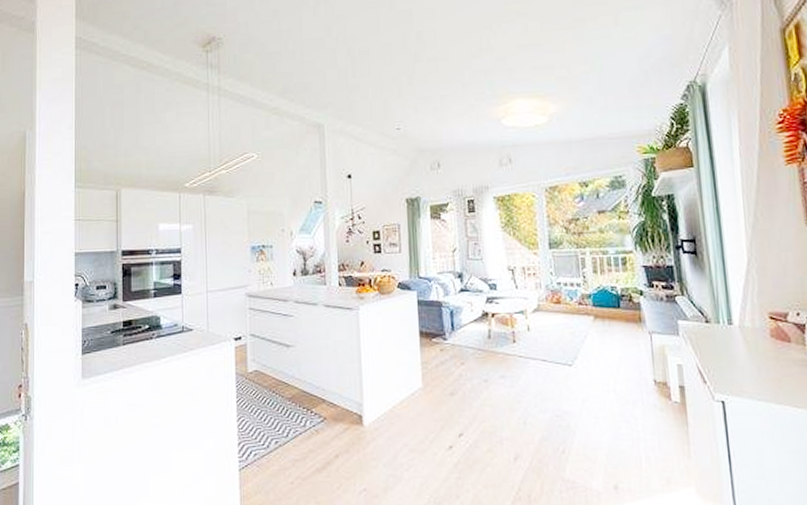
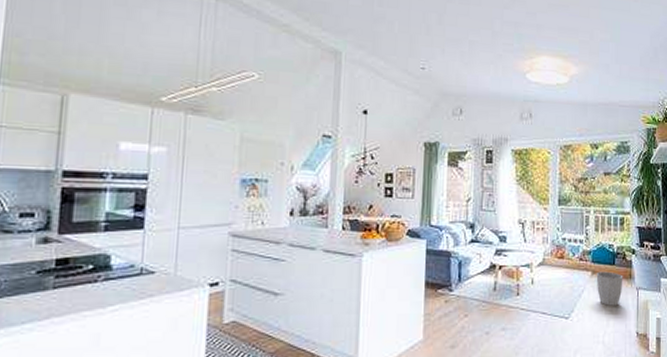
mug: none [599,315,632,352] -> present [596,271,623,306]

